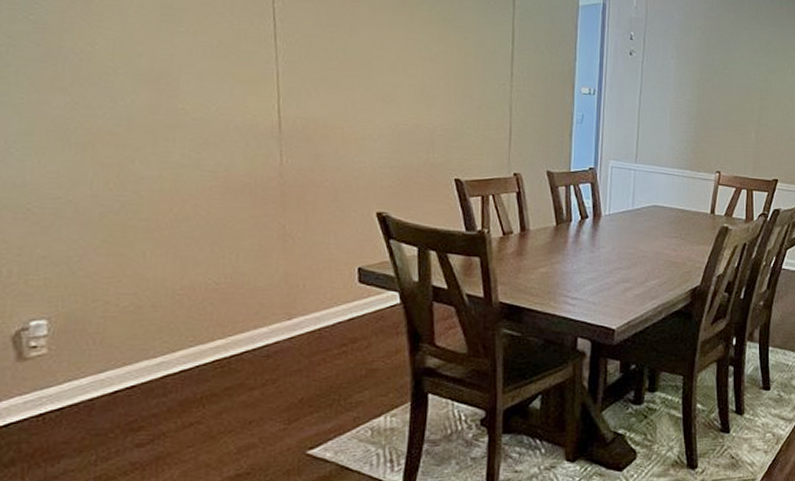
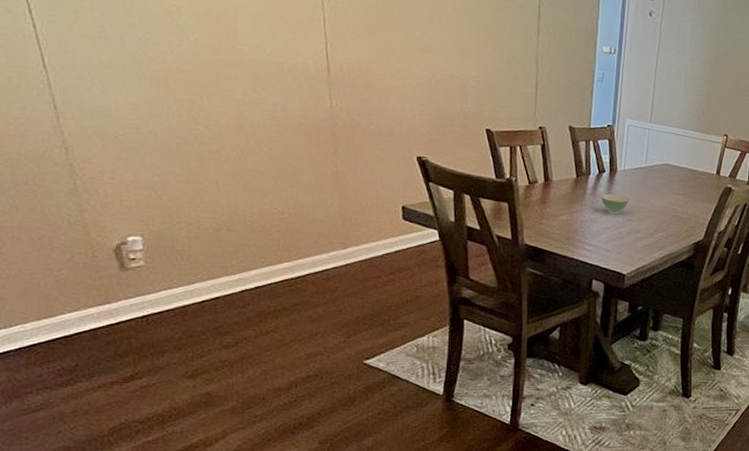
bowl: none [584,240,616,264] -> present [601,193,629,215]

